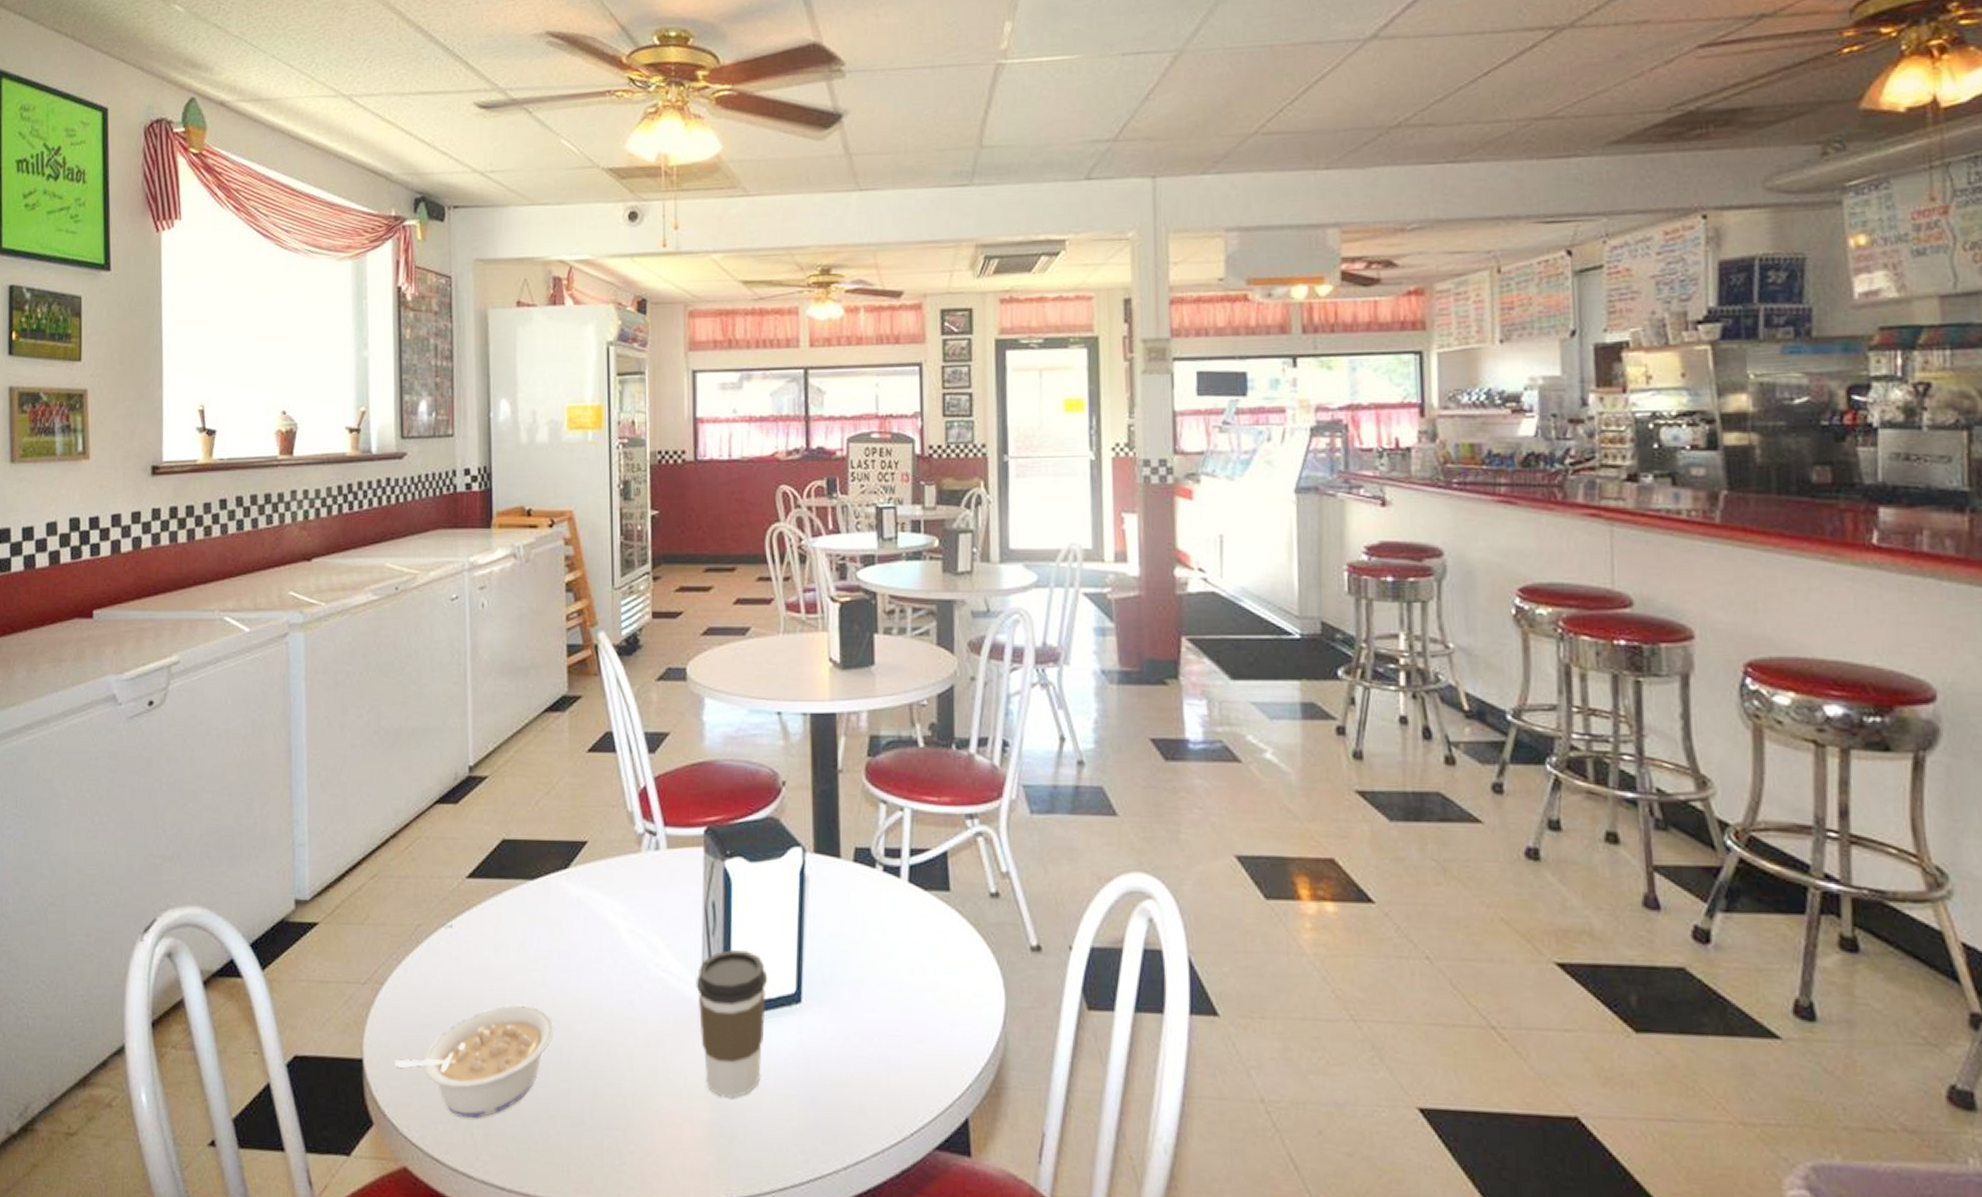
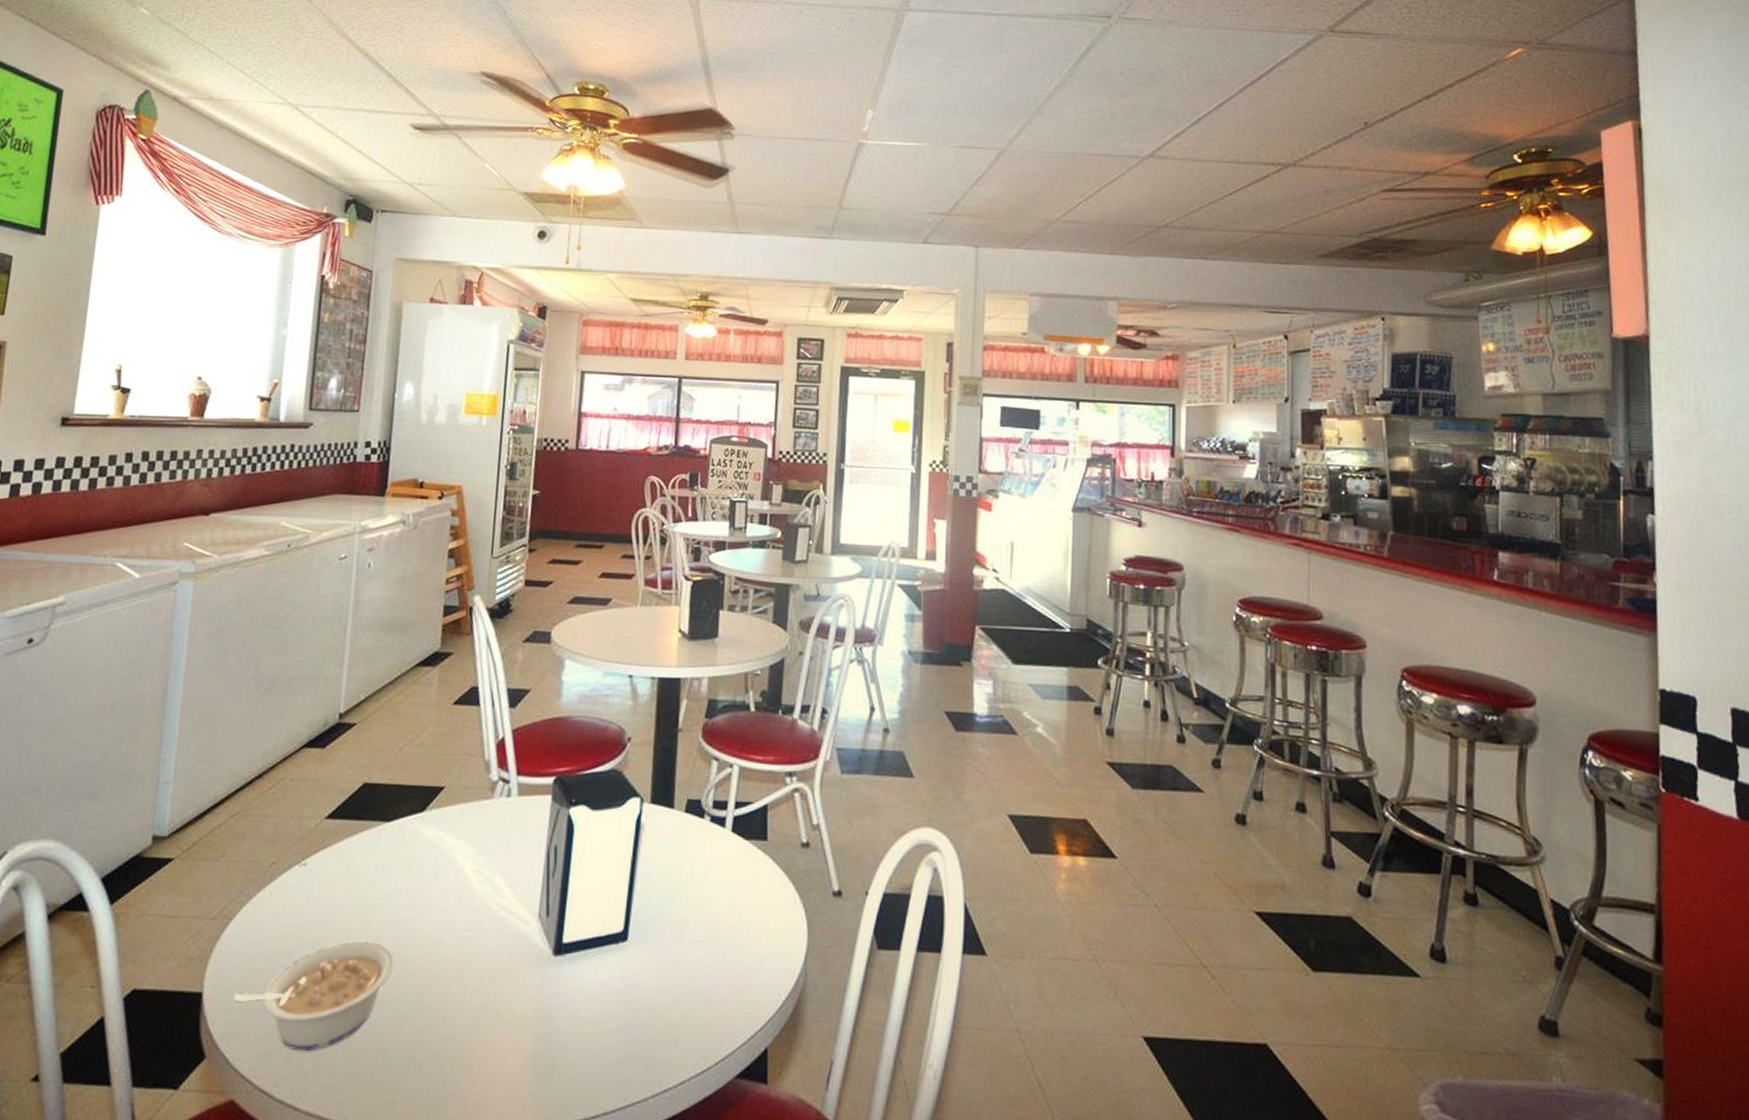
coffee cup: present [696,949,768,1098] -> none [532,890,599,1030]

